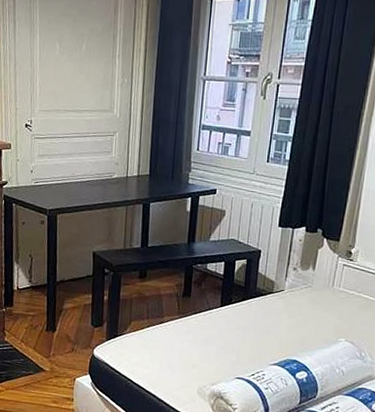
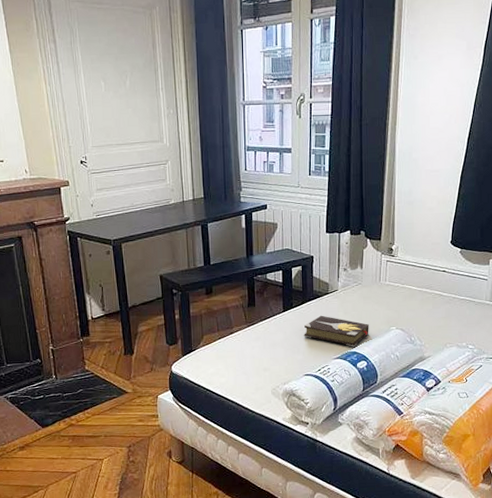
hardback book: none [240,315,315,355] -> present [304,315,369,347]

